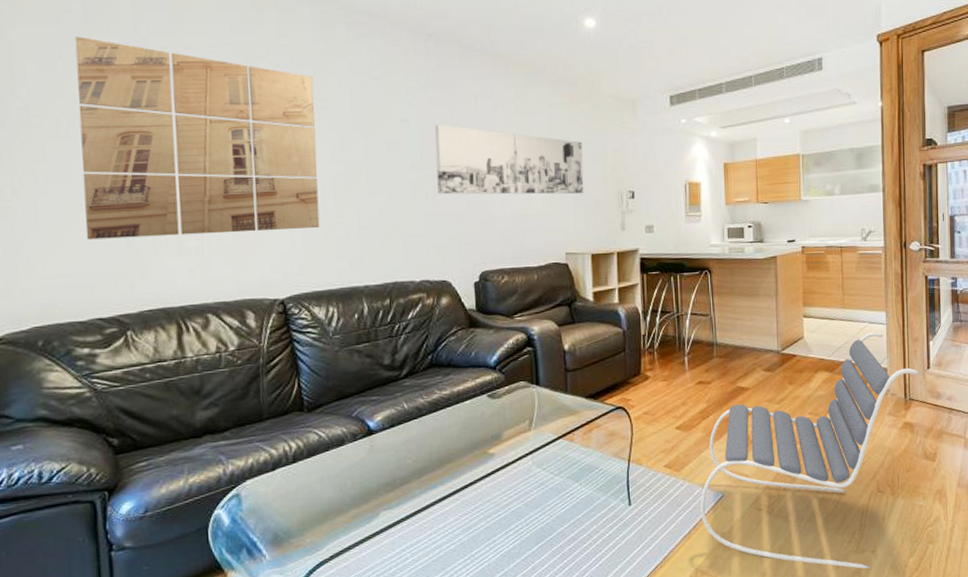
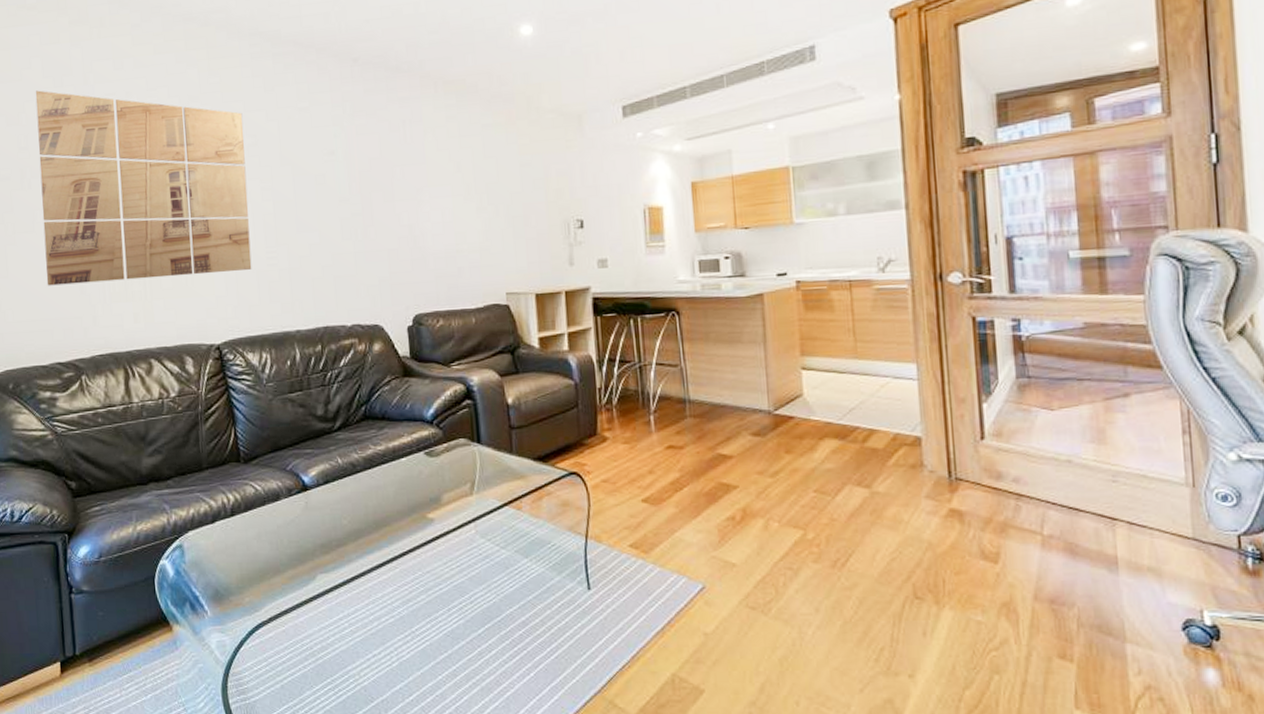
wall art: present [435,124,584,195] -> none [363,155,525,231]
lounge chair: present [700,332,921,569] -> none [674,389,971,698]

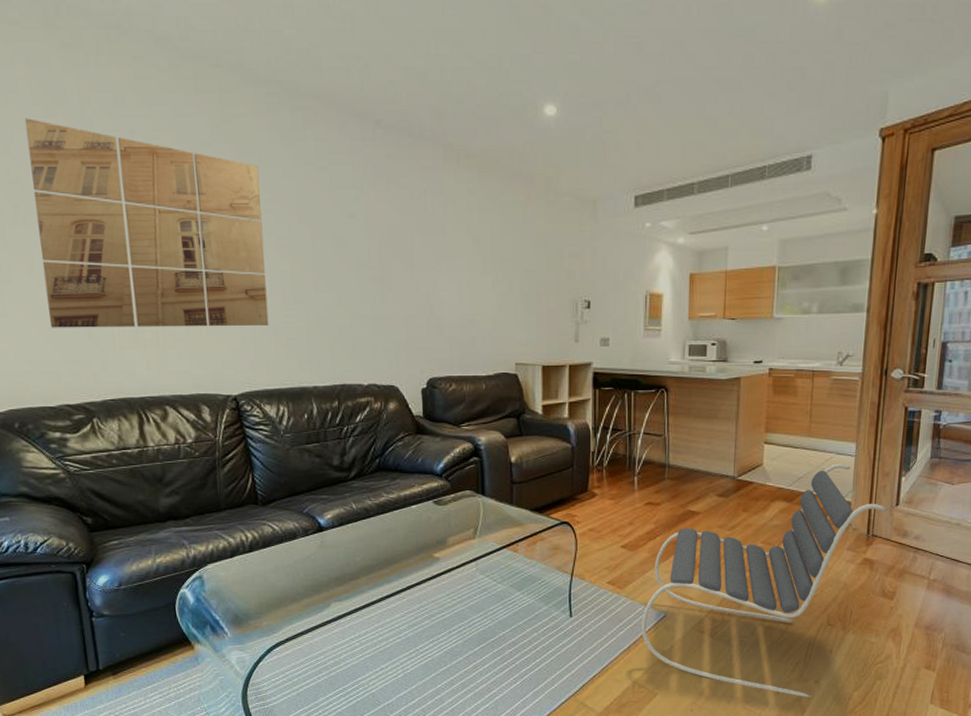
lounge chair: none [674,389,971,698] -> present [641,463,888,697]

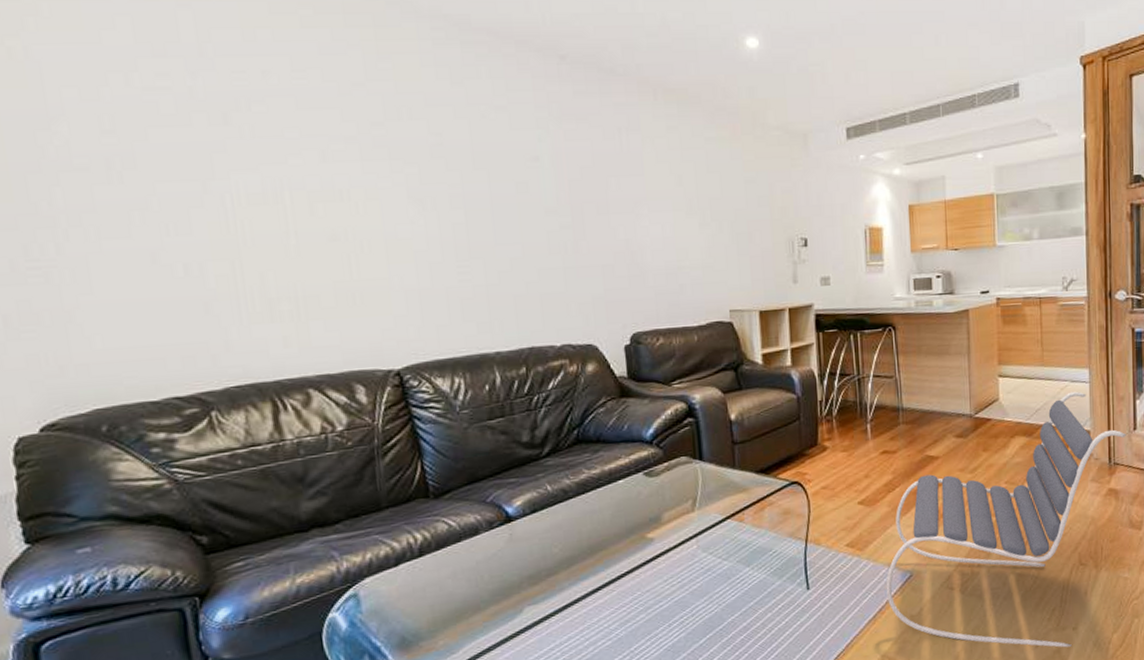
wall art: present [24,118,269,328] -> none [123,58,440,305]

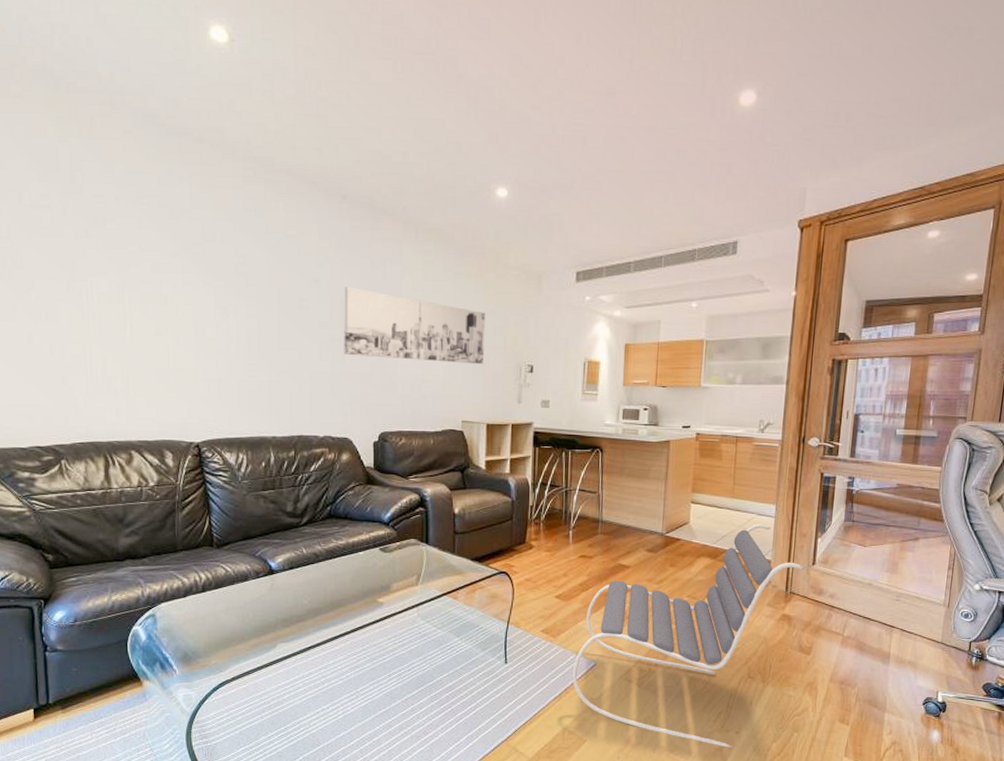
wall art: none [573,163,750,245] -> present [344,287,485,365]

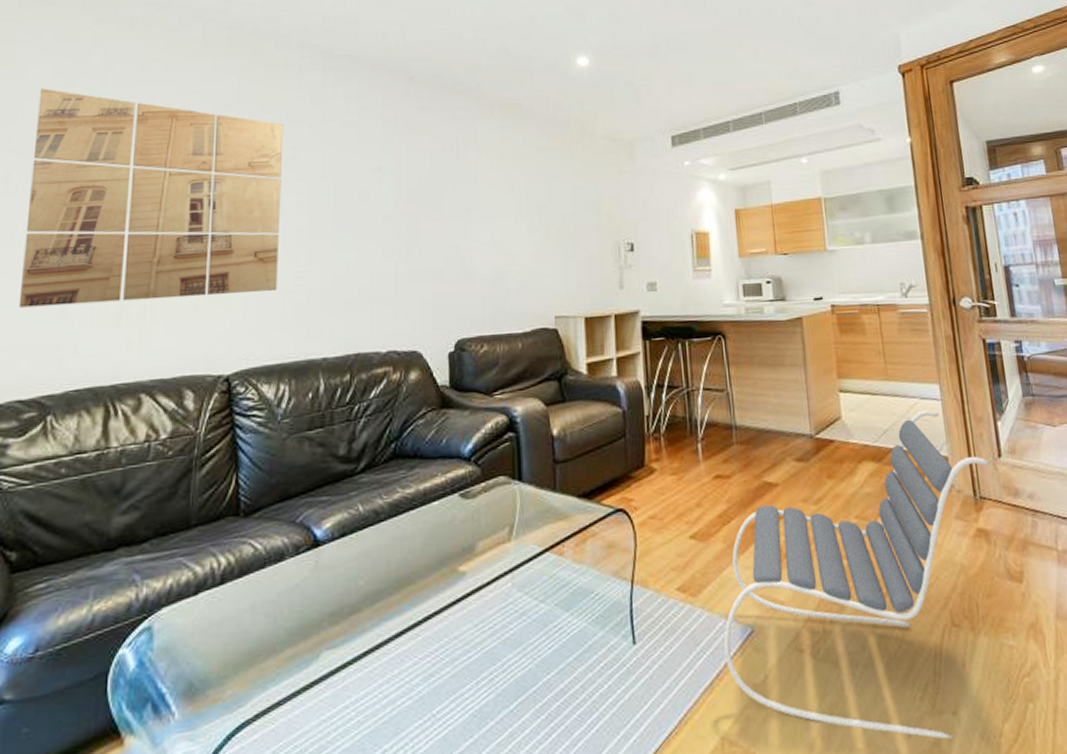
wall art: none [18,181,234,379] -> present [18,88,284,308]
wall art: present [344,287,485,365] -> none [411,172,577,250]

